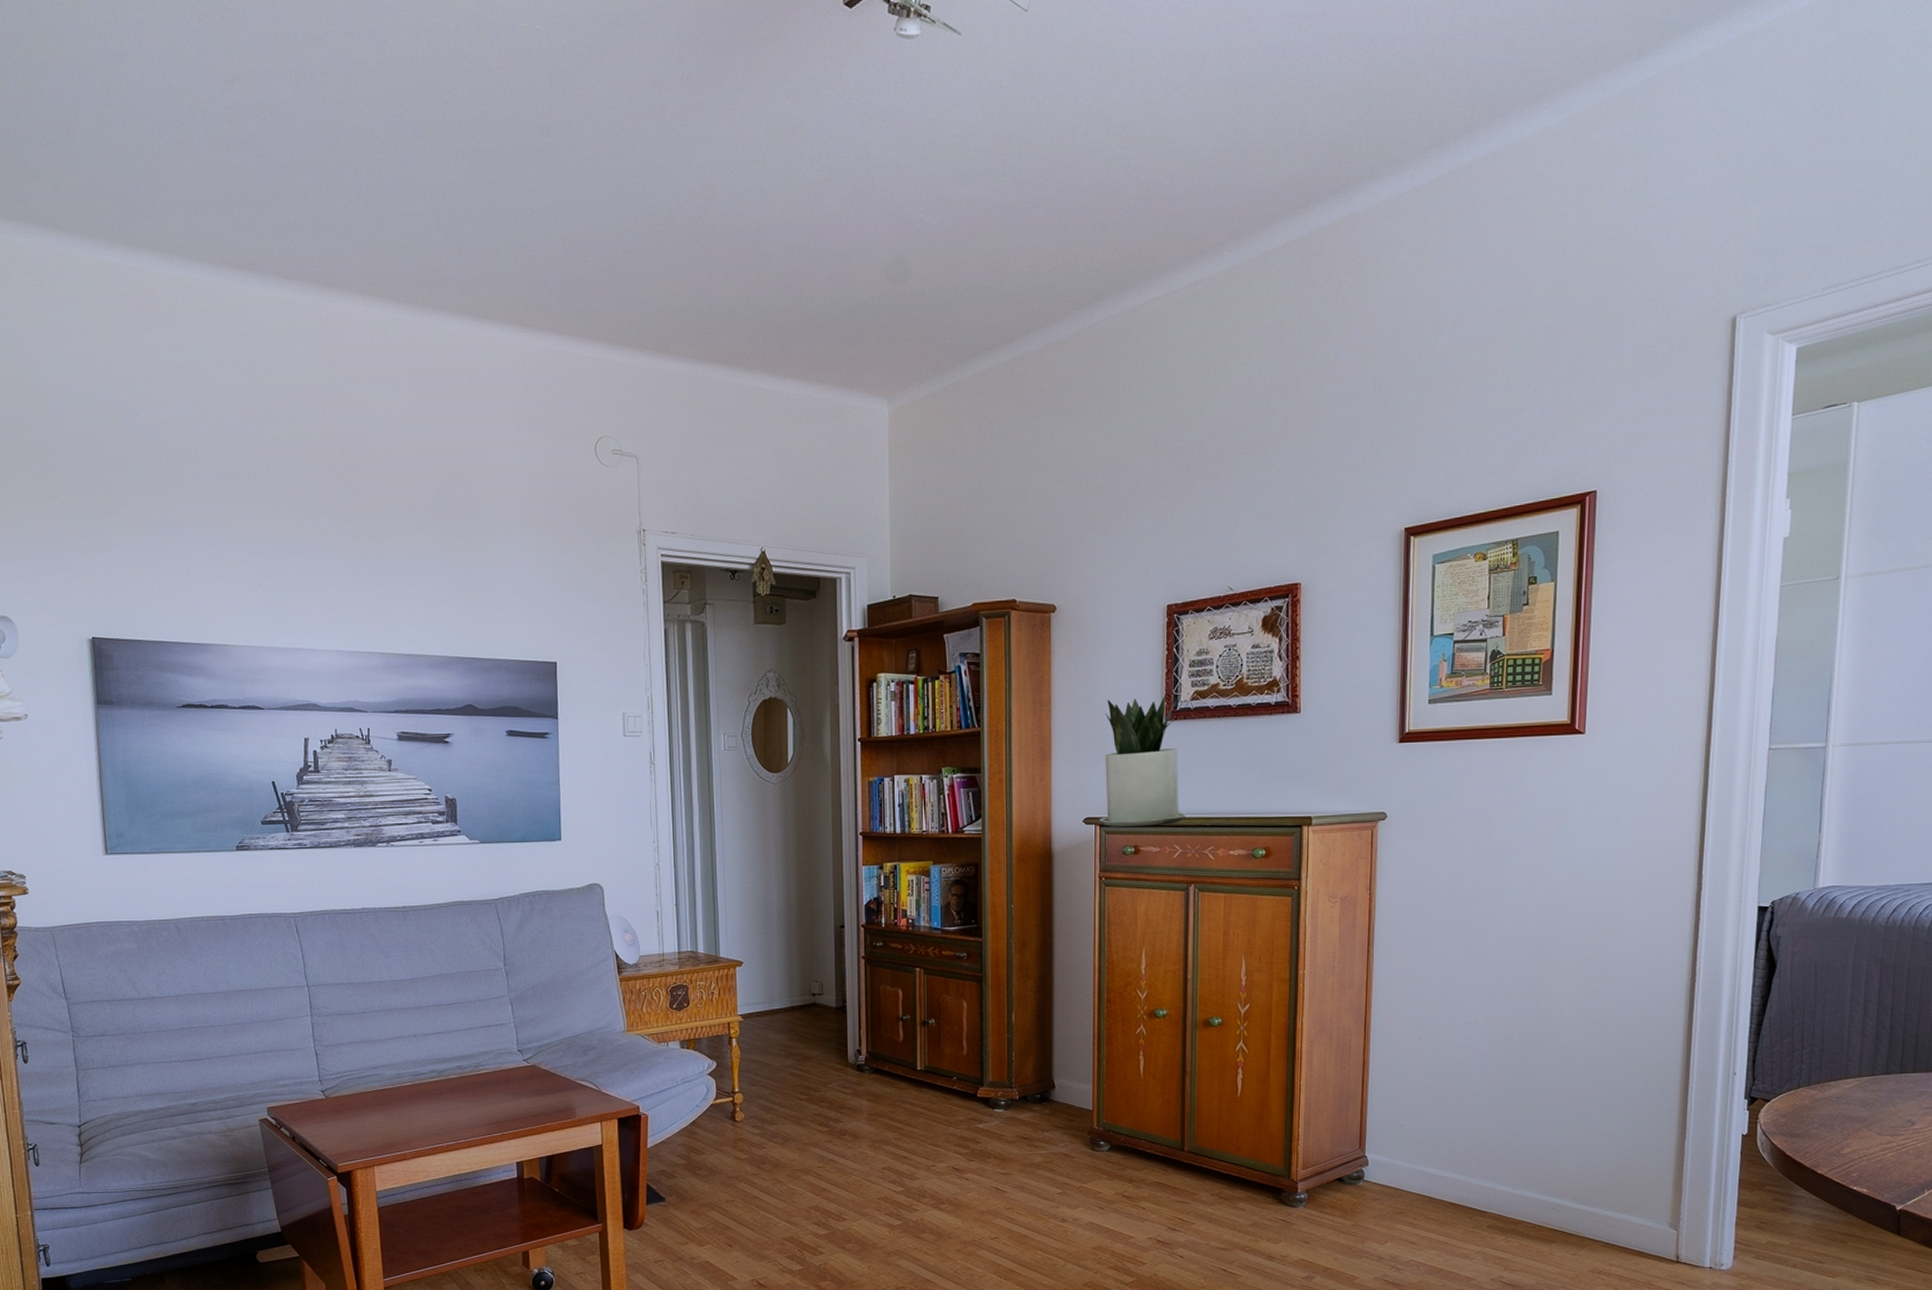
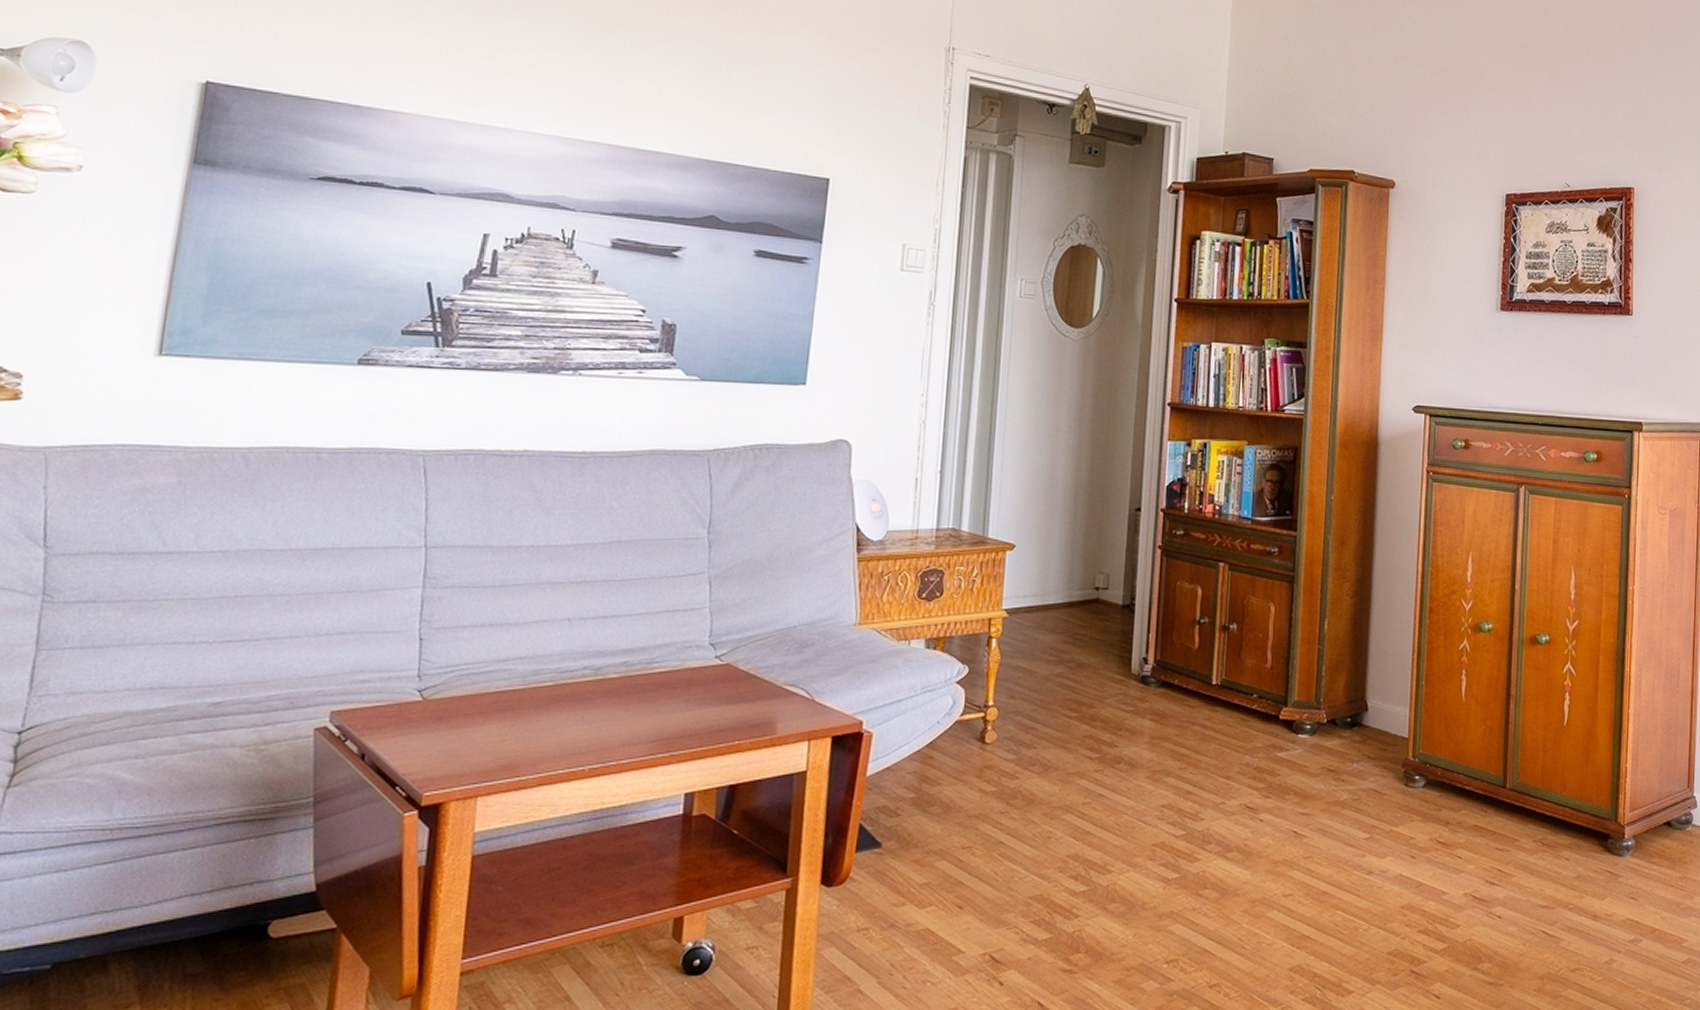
planter: present [1100,694,1187,828] -> none [1430,283,1520,421]

